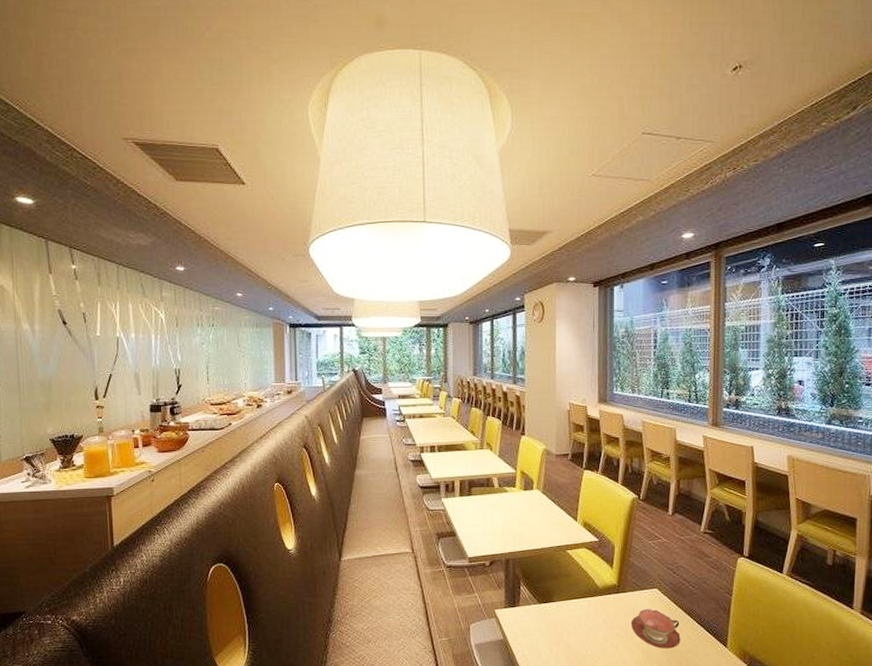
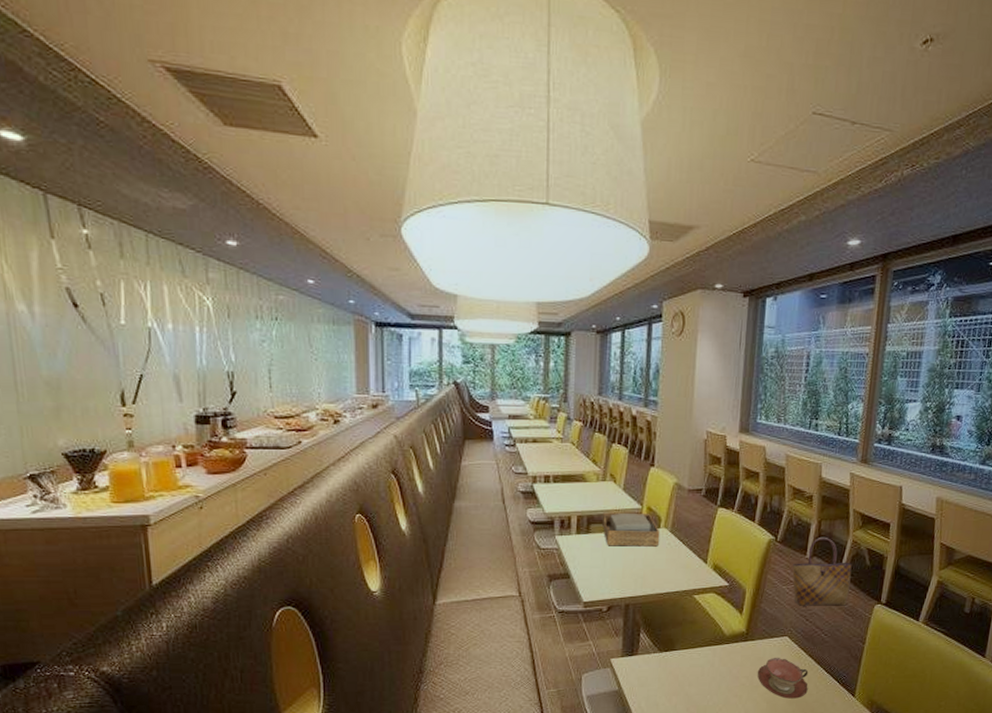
napkin holder: none [481,476,533,507] -> present [601,512,660,547]
tote bag: none [656,494,713,560] -> present [792,536,852,606]

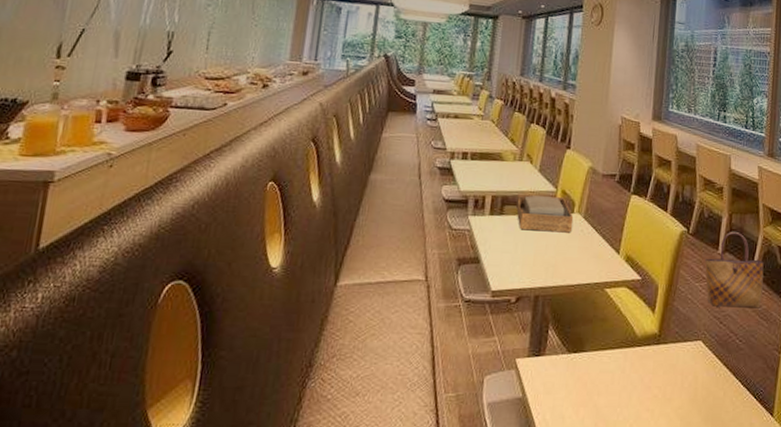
teacup: present [757,658,809,699] -> none [670,366,724,416]

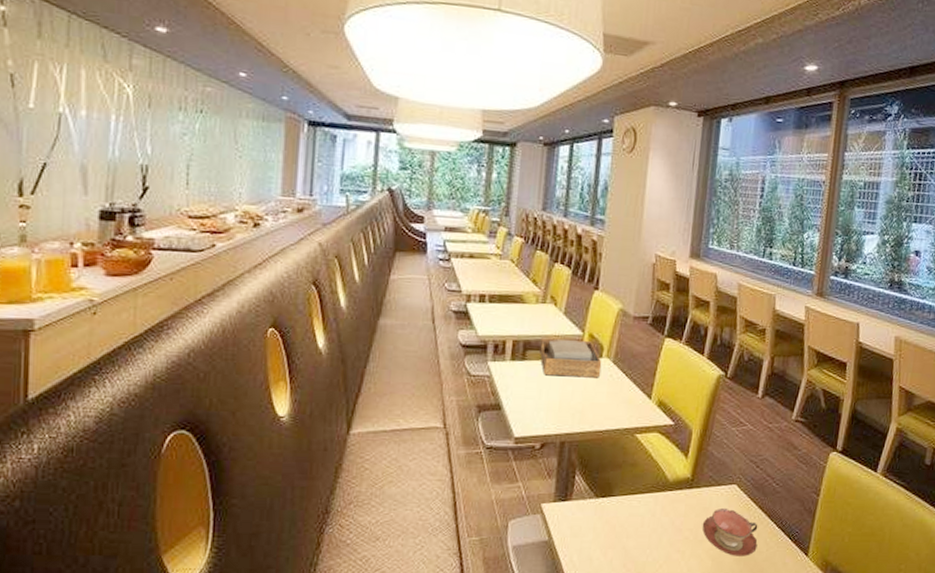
teacup: none [670,366,724,416] -> present [702,509,758,556]
tote bag: present [704,231,764,309] -> none [742,374,807,452]

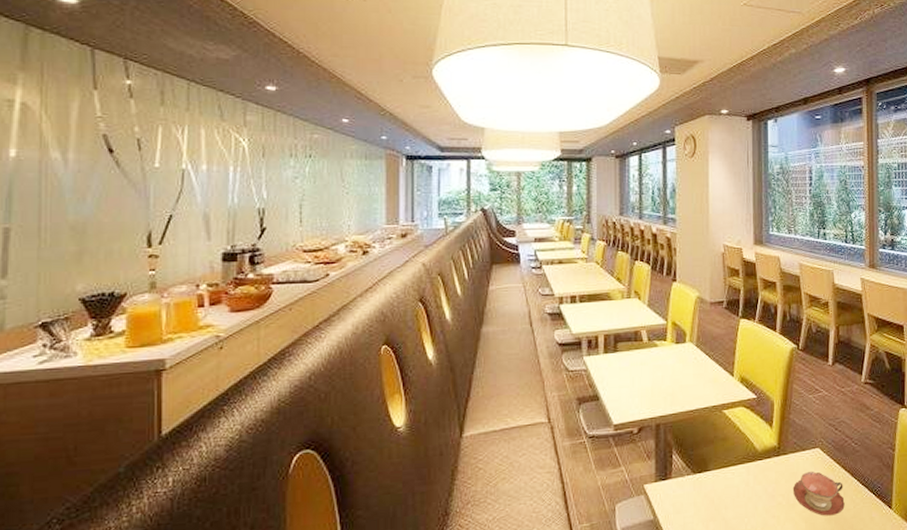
napkin holder: present [538,338,602,378] -> none [628,328,686,364]

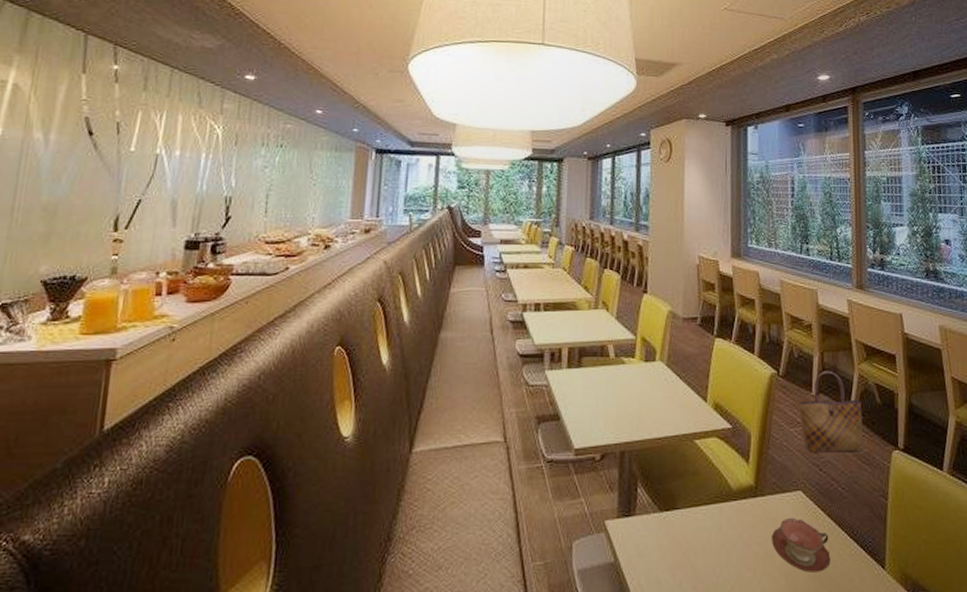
tote bag: none [816,342,873,415] -> present [798,370,863,453]

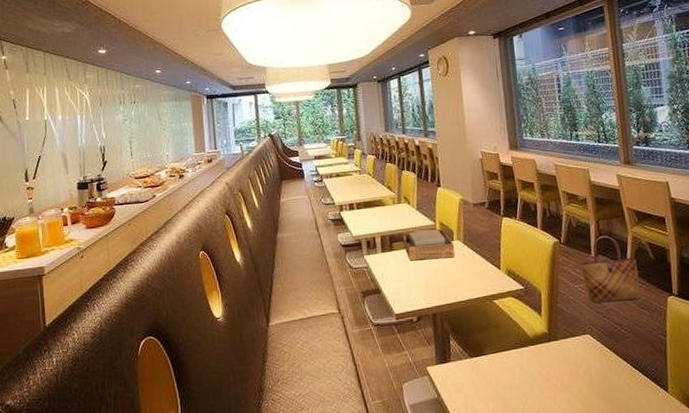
napkin holder: none [593,343,656,383] -> present [401,228,455,261]
teacup: present [771,518,831,573] -> none [566,356,620,398]

